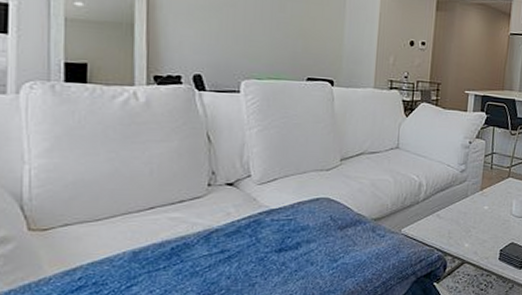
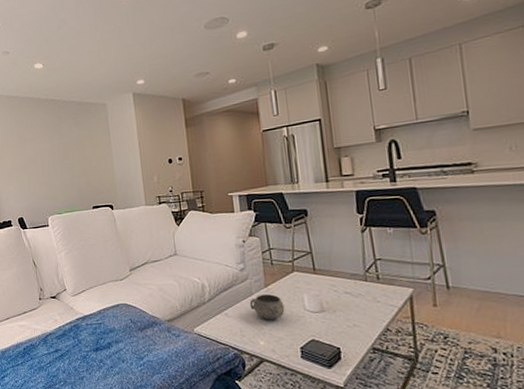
decorative bowl: none [462,197,495,223] -> present [249,294,285,320]

